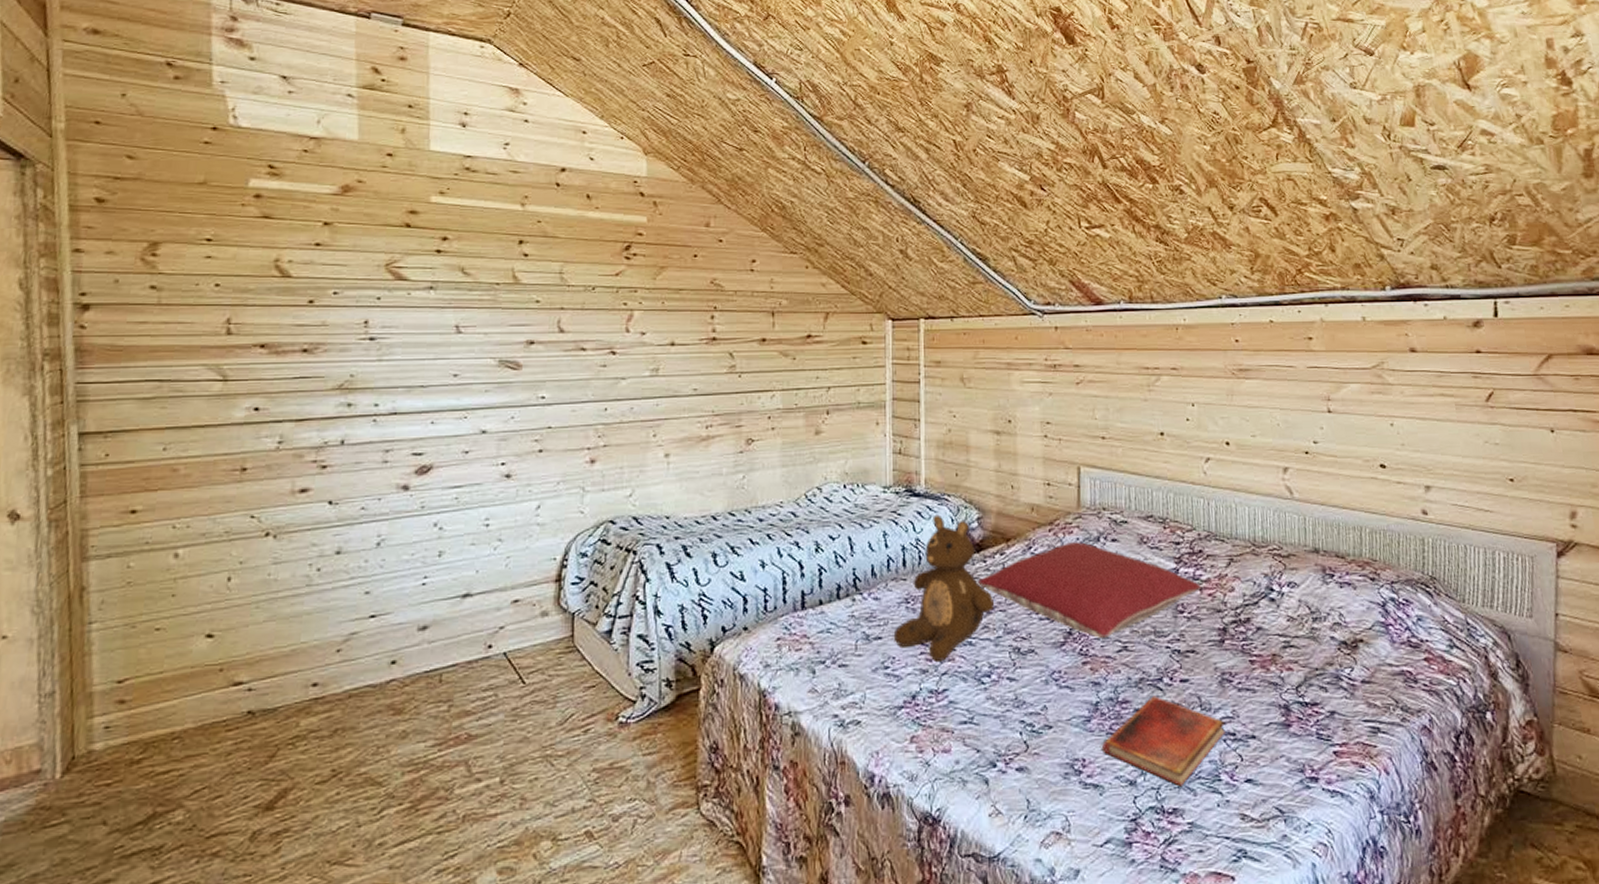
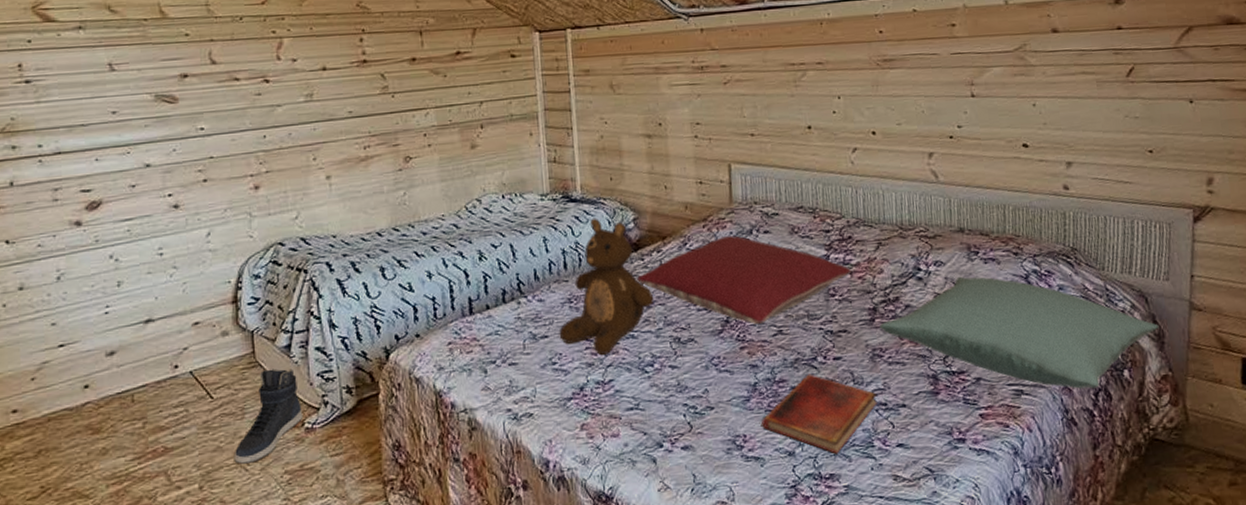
sneaker: none [540,655,619,758] -> present [233,368,304,464]
pillow: none [1229,599,1523,731] -> present [880,276,1159,389]

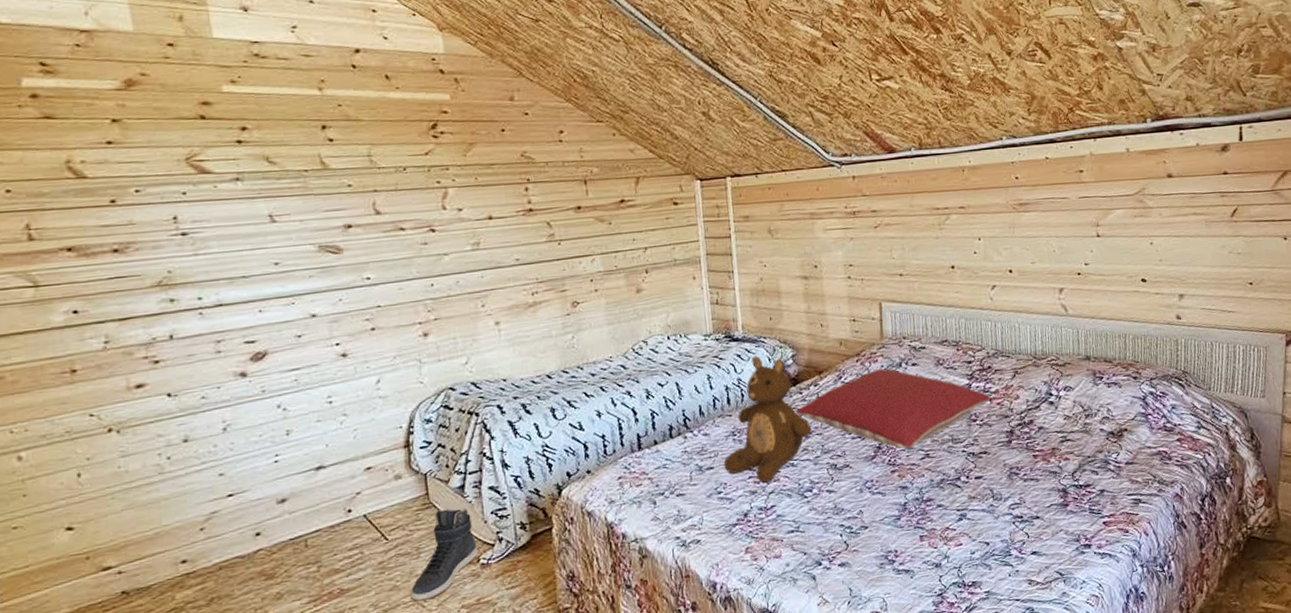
diary: present [761,374,878,454] -> none [911,492,1014,564]
pillow: present [880,276,1159,389] -> none [1016,399,1256,496]

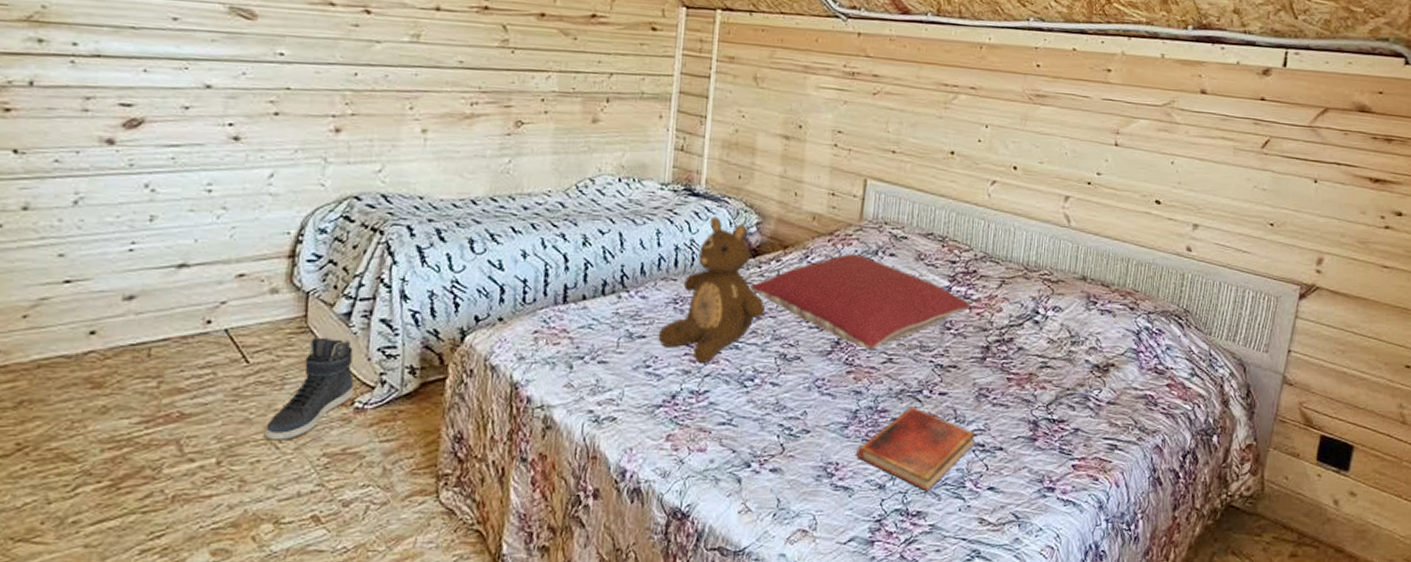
diary: none [911,492,1014,564] -> present [856,406,977,492]

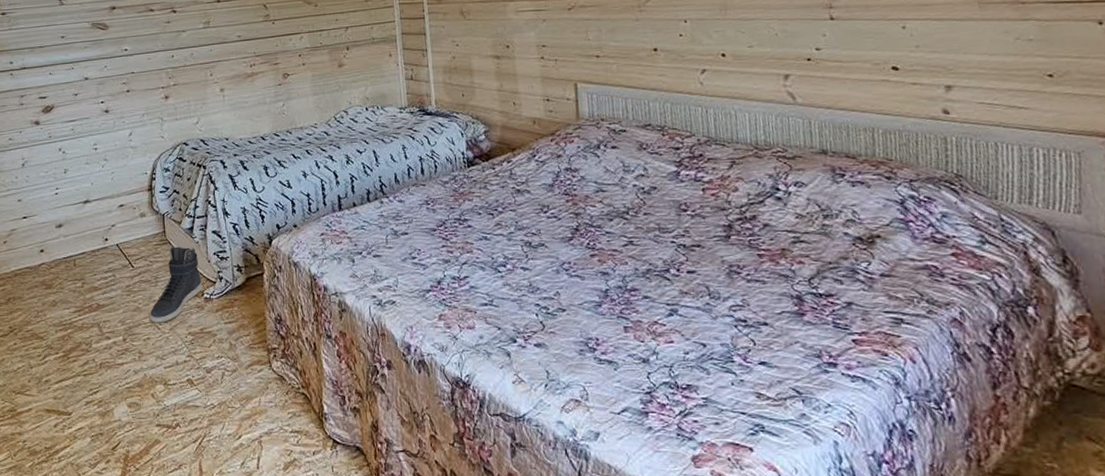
teddy bear: present [658,216,766,363] -> none [418,129,506,253]
pillow: present [749,254,971,349] -> none [488,150,704,234]
diary: present [856,406,977,492] -> none [614,285,736,366]

